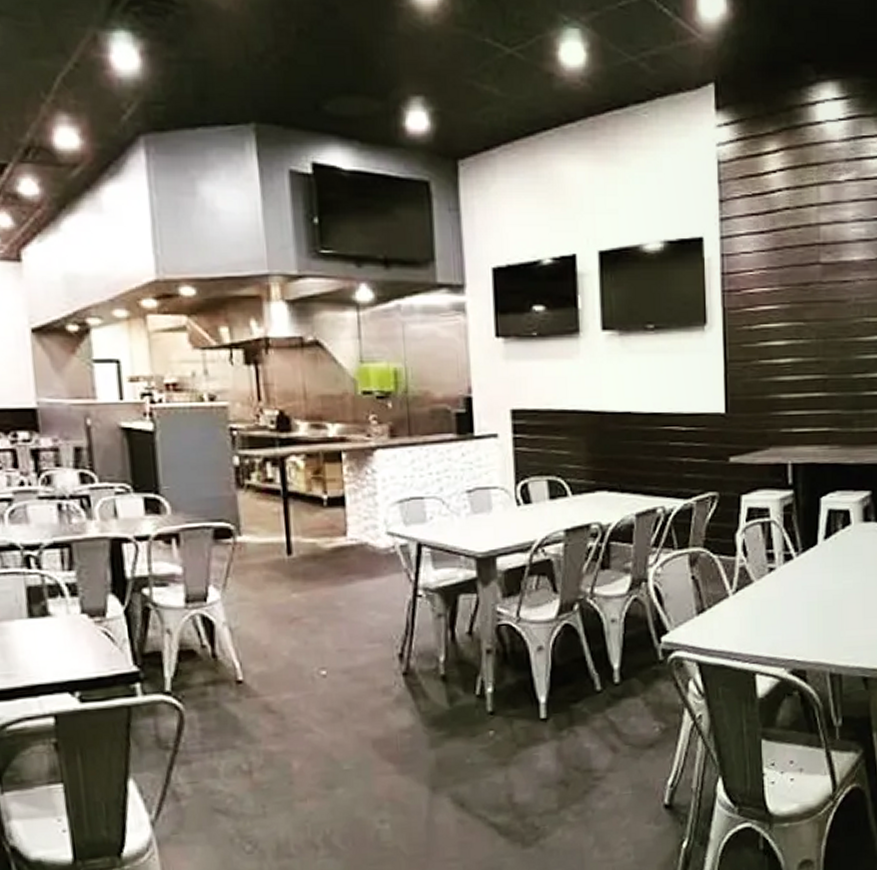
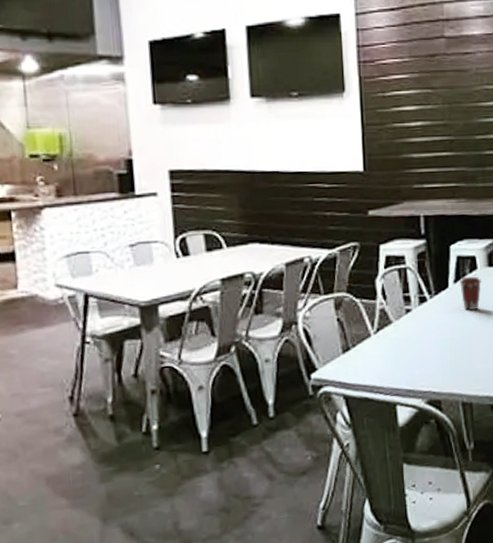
coffee cup: none [831,532,855,571] -> present [460,276,481,311]

